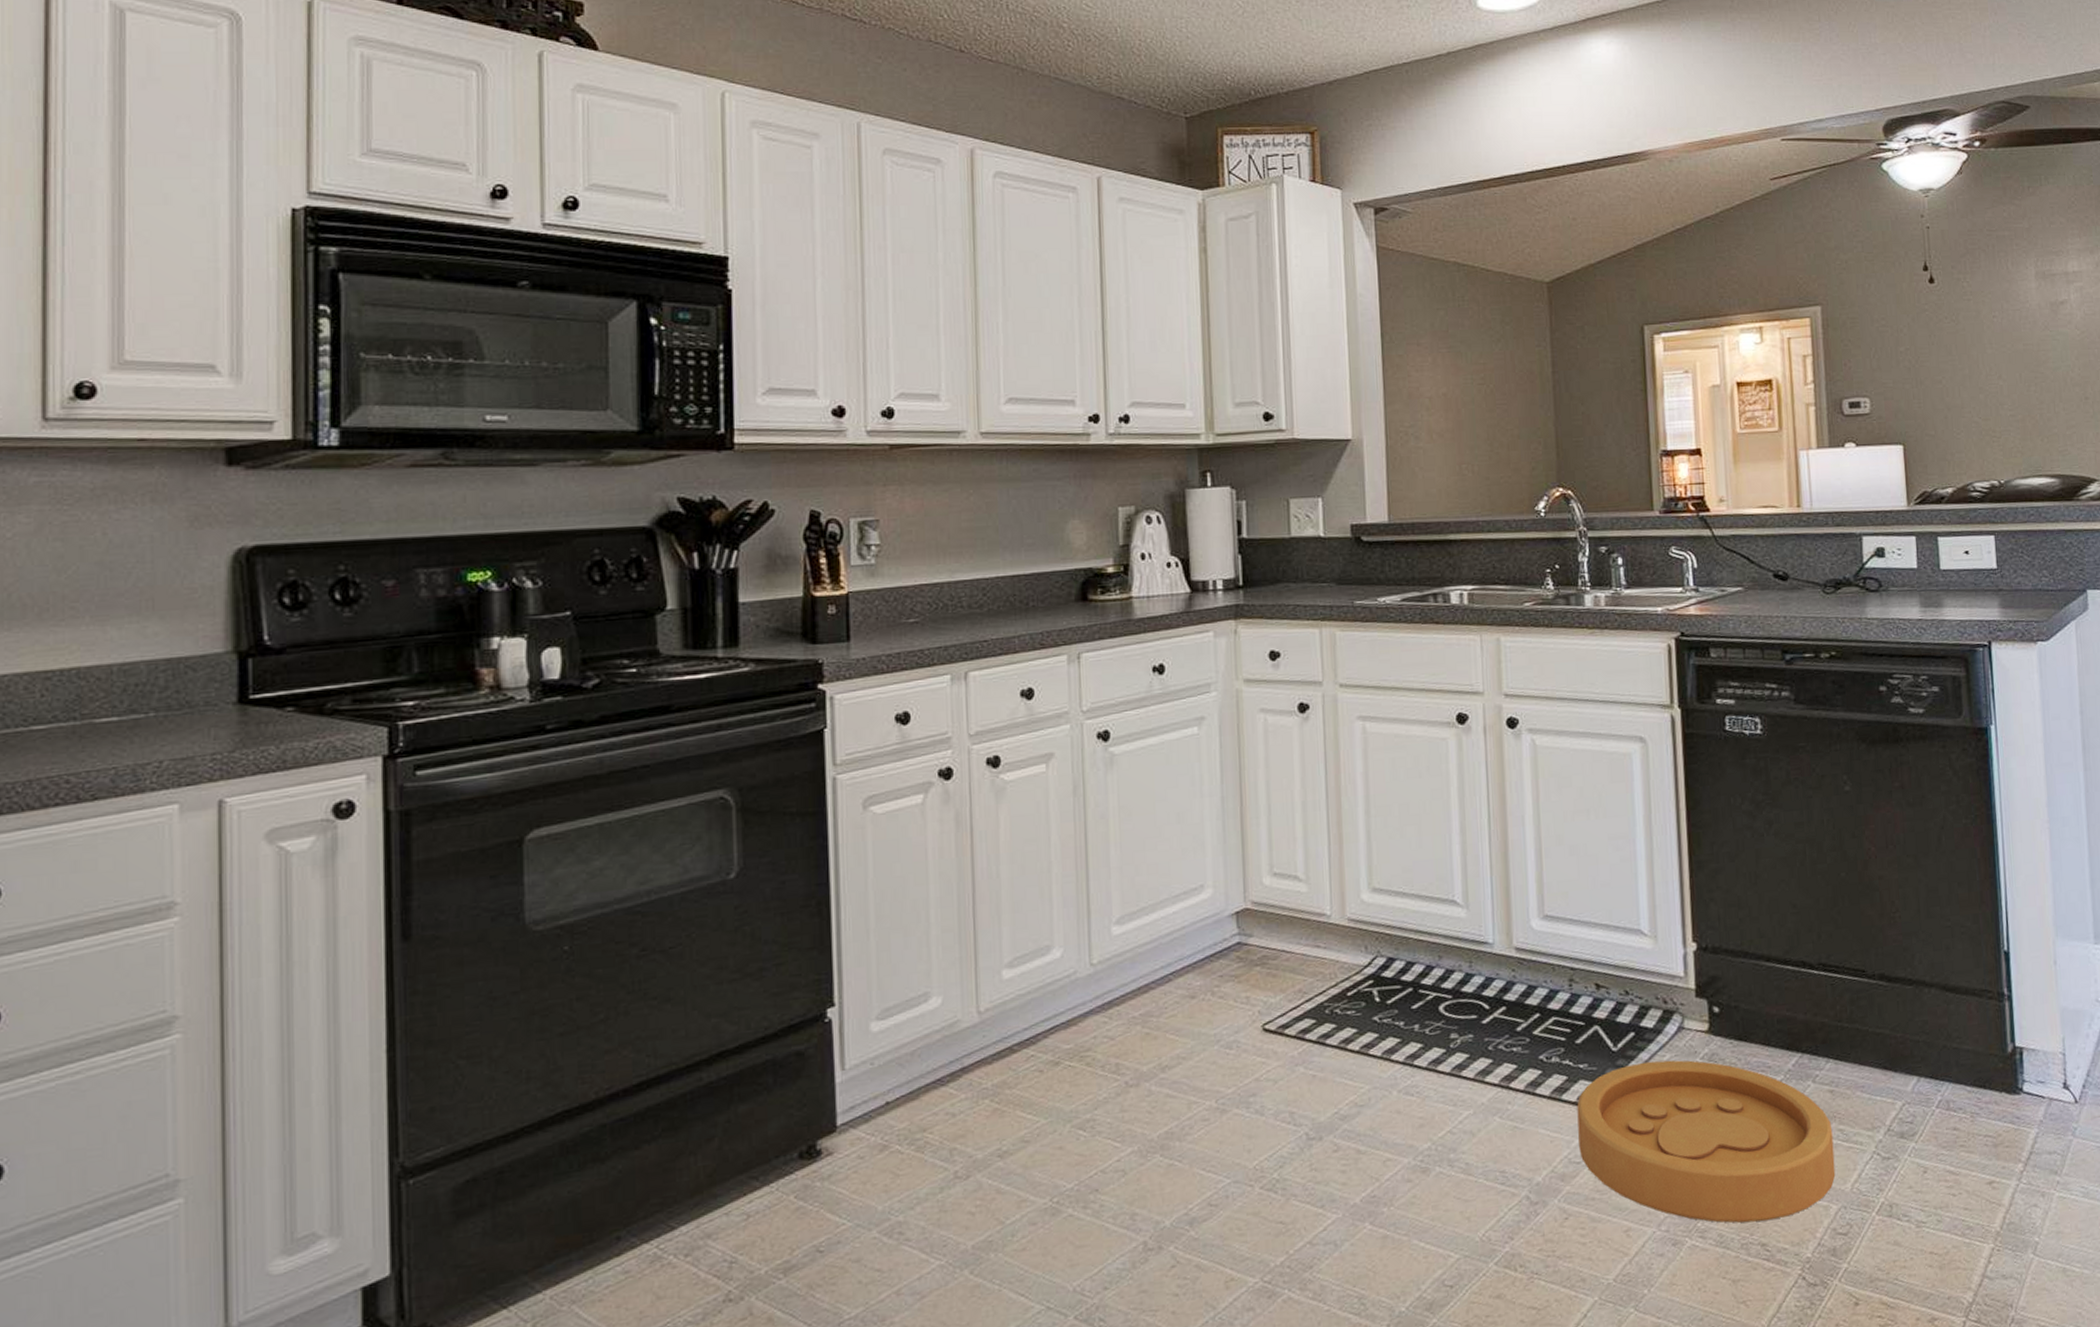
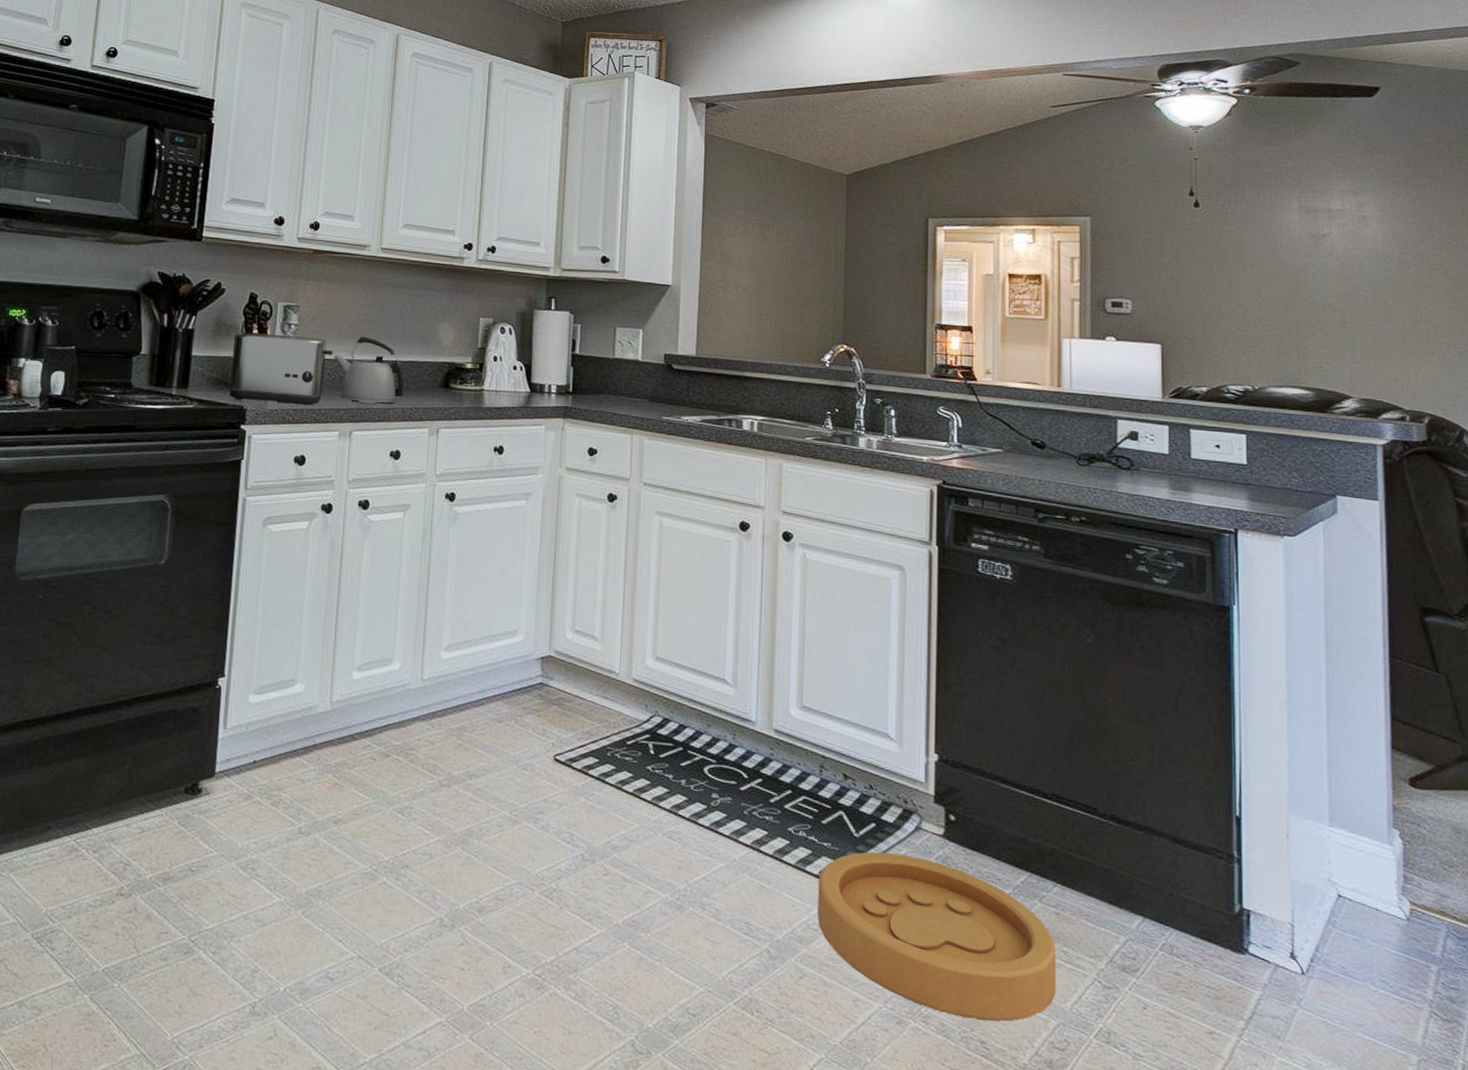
toaster: none [794,558,931,652] -> present [228,332,333,405]
kettle: none [933,549,1030,637] -> present [334,336,404,405]

